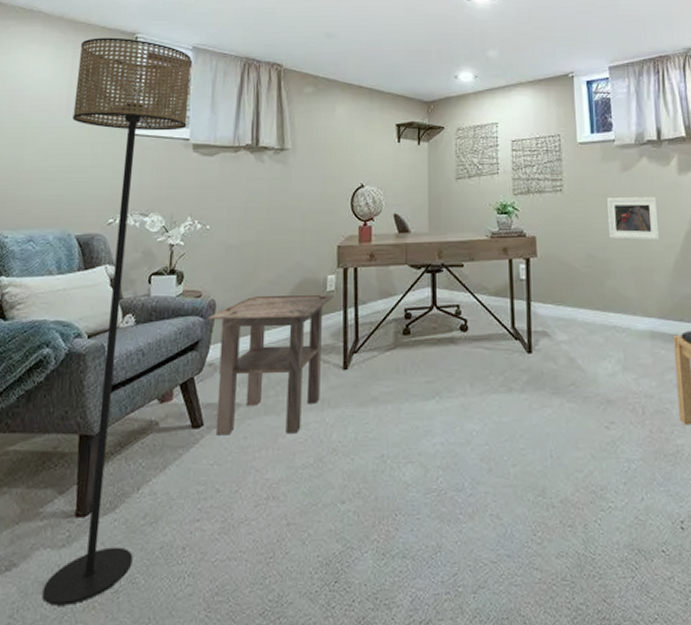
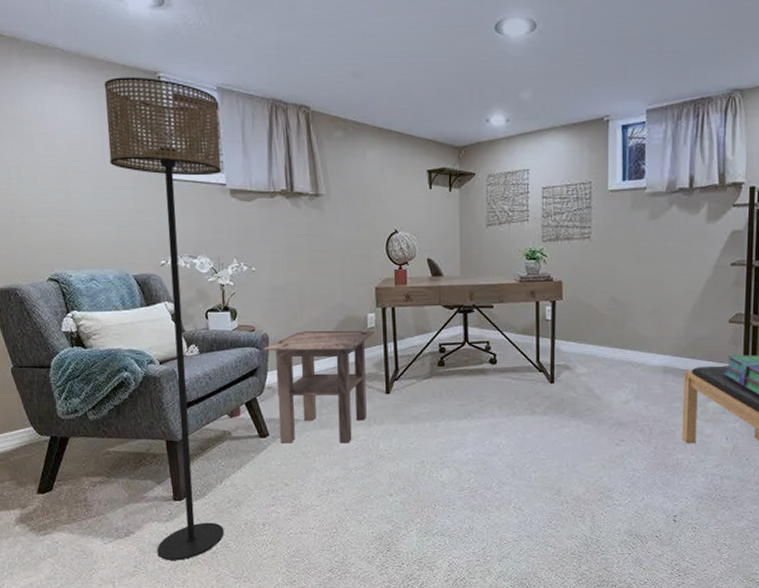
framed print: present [607,197,660,241] -> none [633,245,683,286]

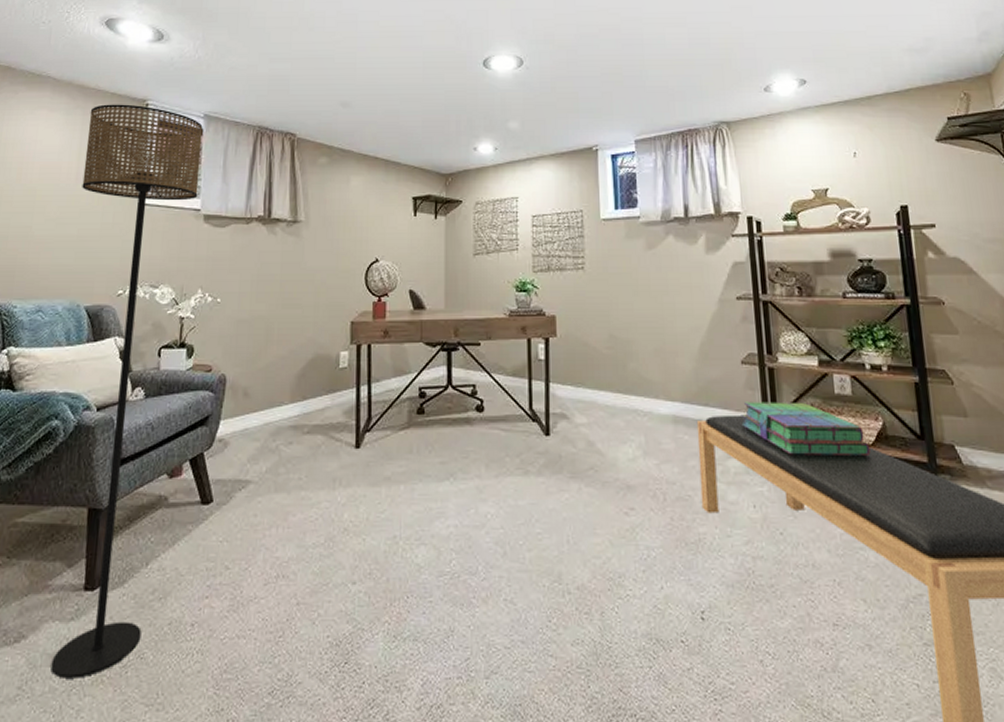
side table: present [262,331,375,444] -> none [217,372,347,512]

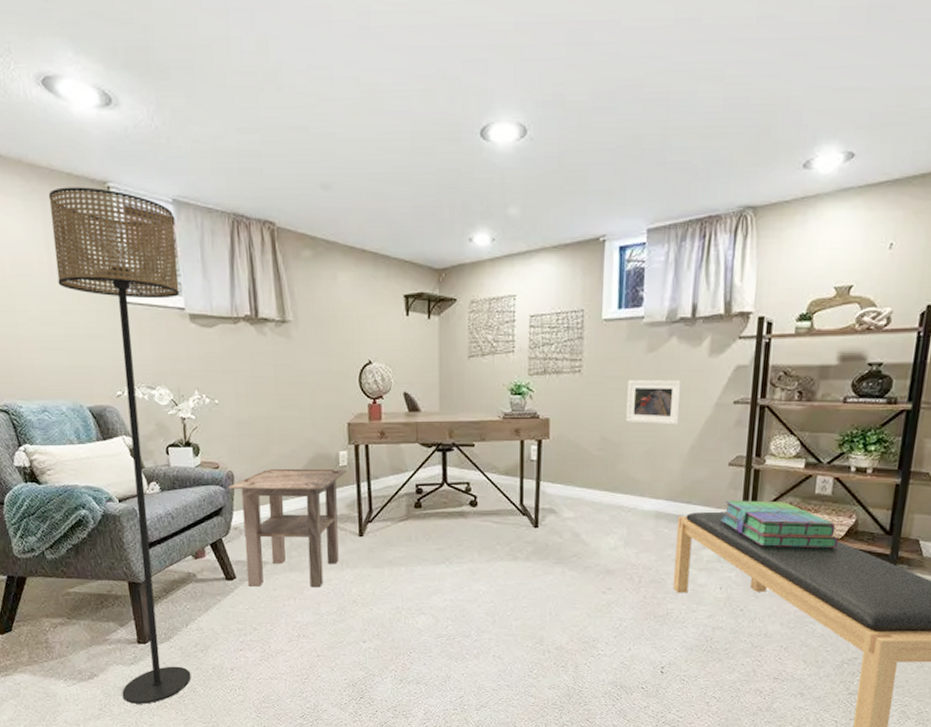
side table: none [217,372,347,512] -> present [227,469,347,588]
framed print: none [631,276,686,322] -> present [626,380,682,425]

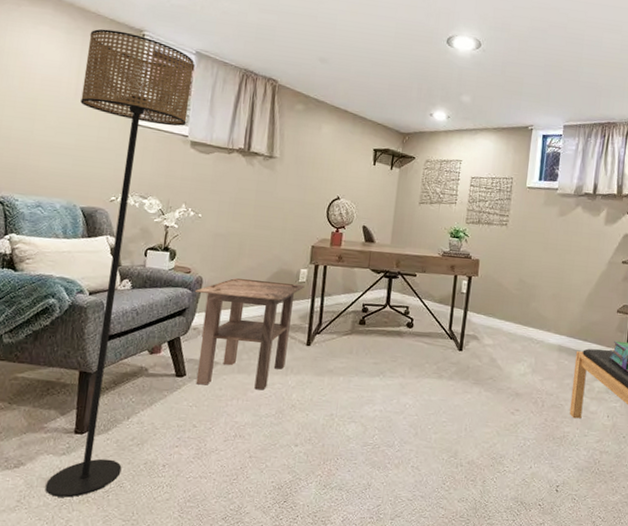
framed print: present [626,380,682,425] -> none [540,236,584,276]

